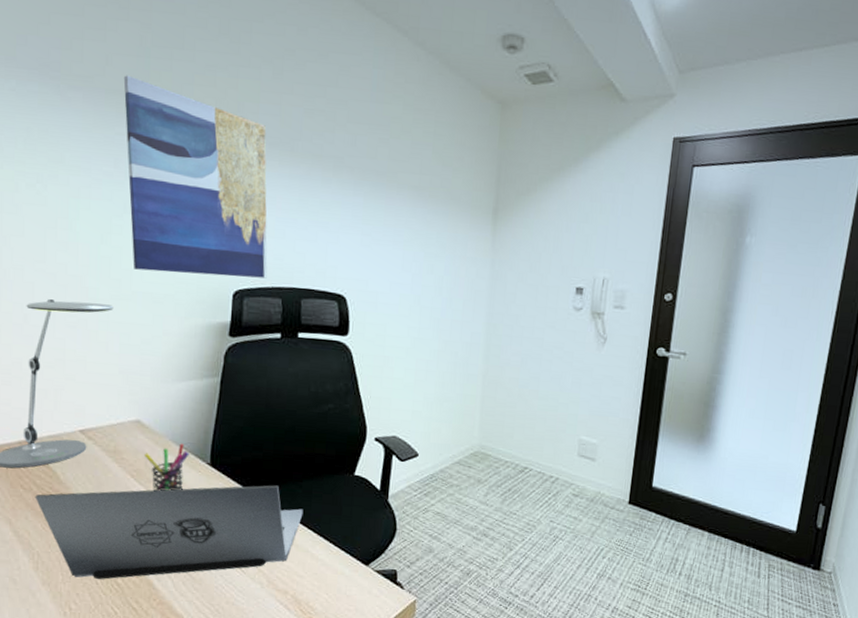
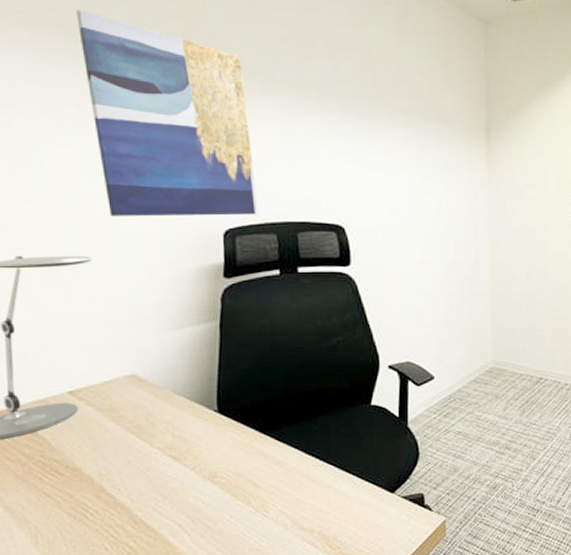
laptop: present [35,485,303,579] -> none [24,424,322,547]
pen holder: present [145,443,189,492] -> none [144,393,194,446]

